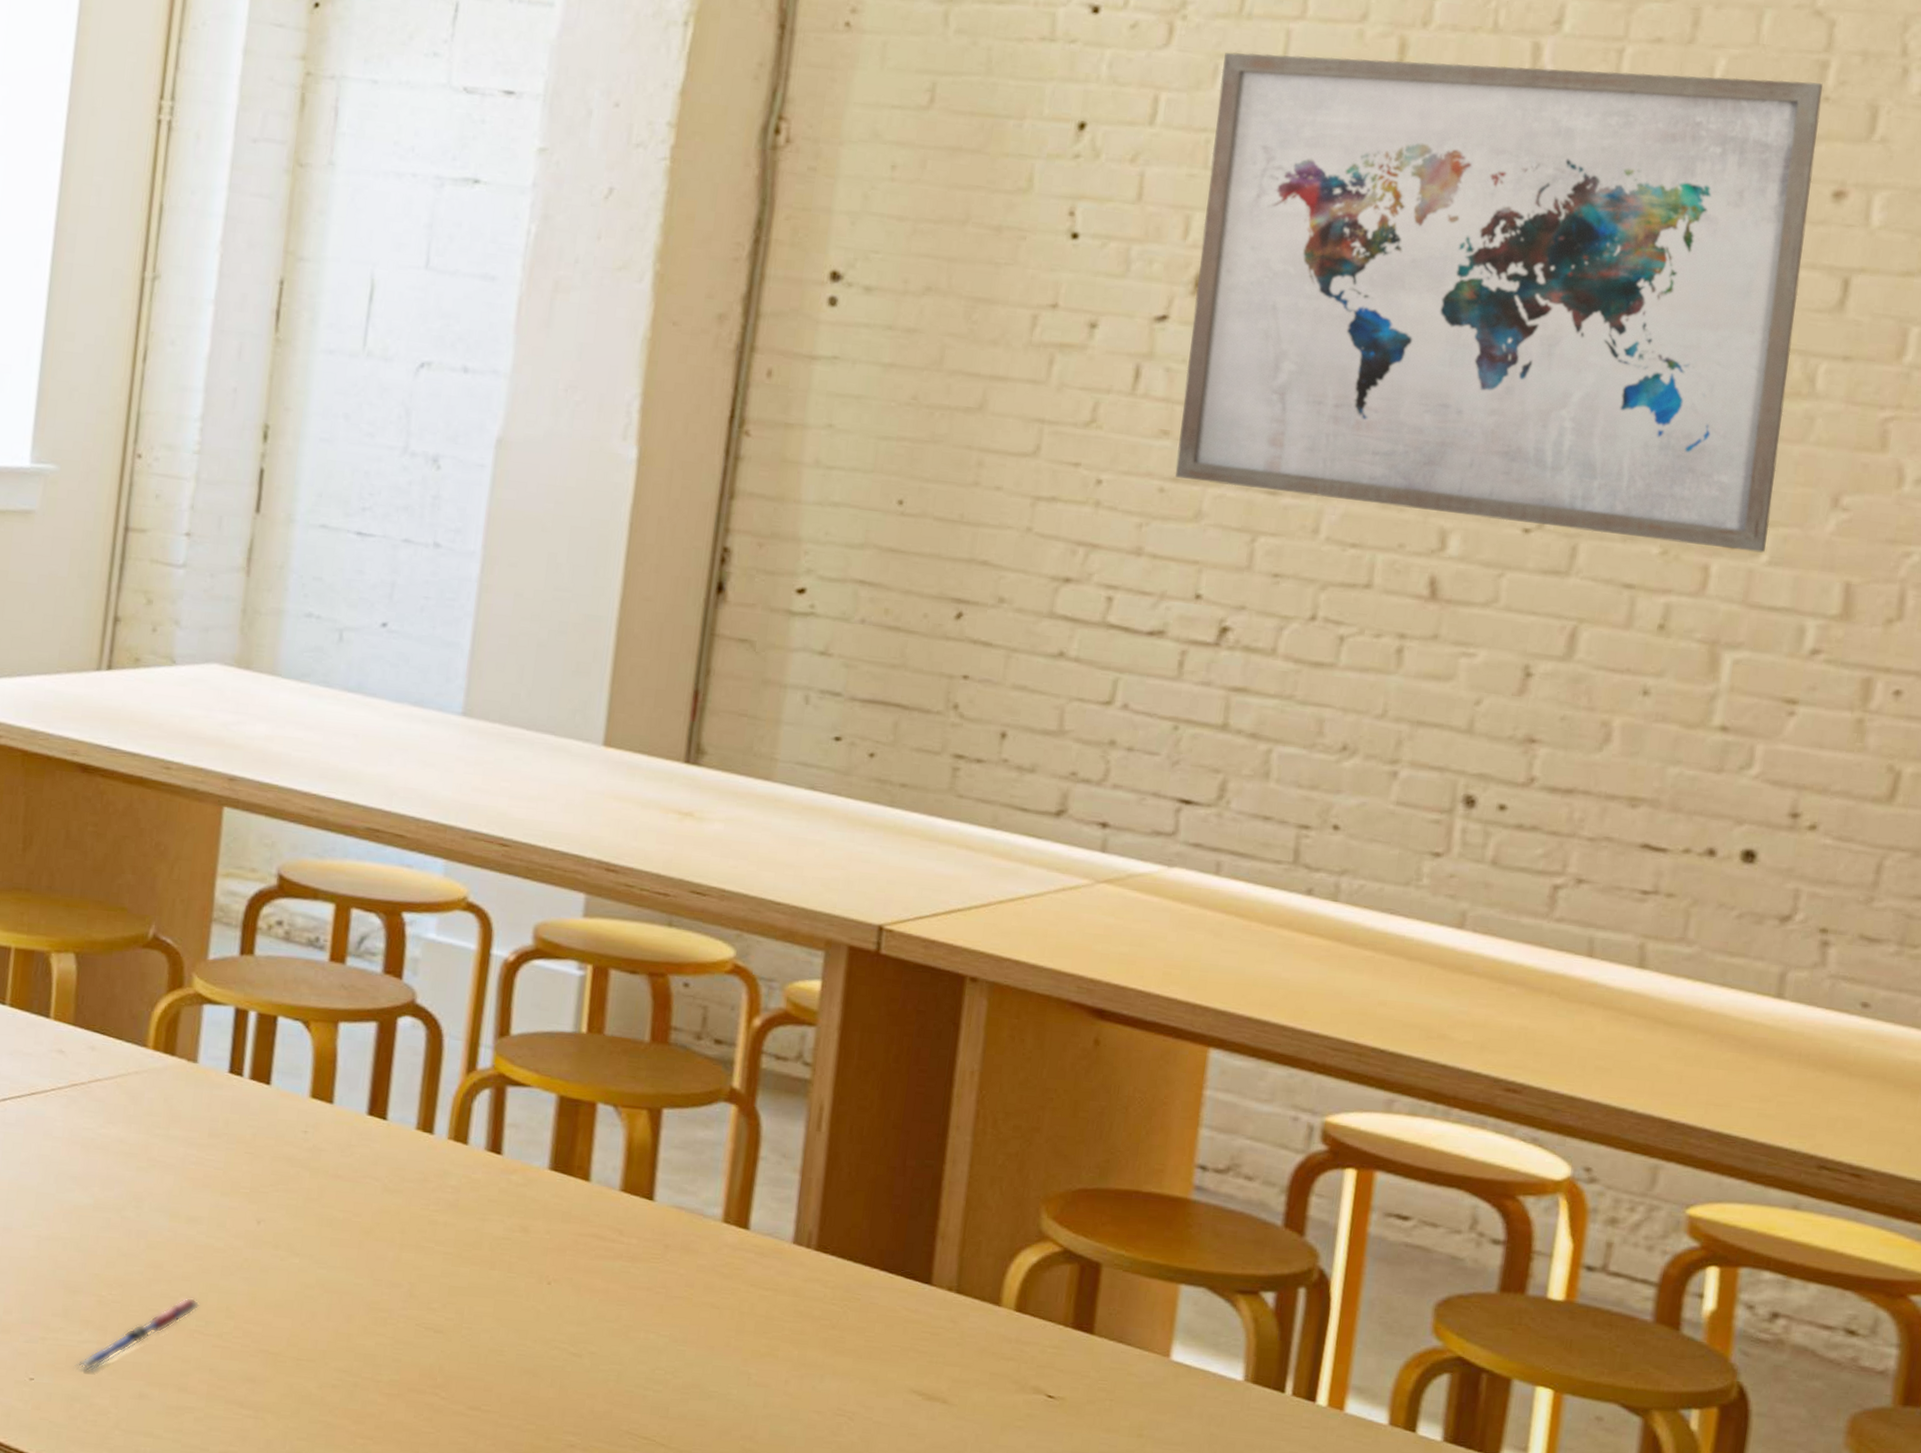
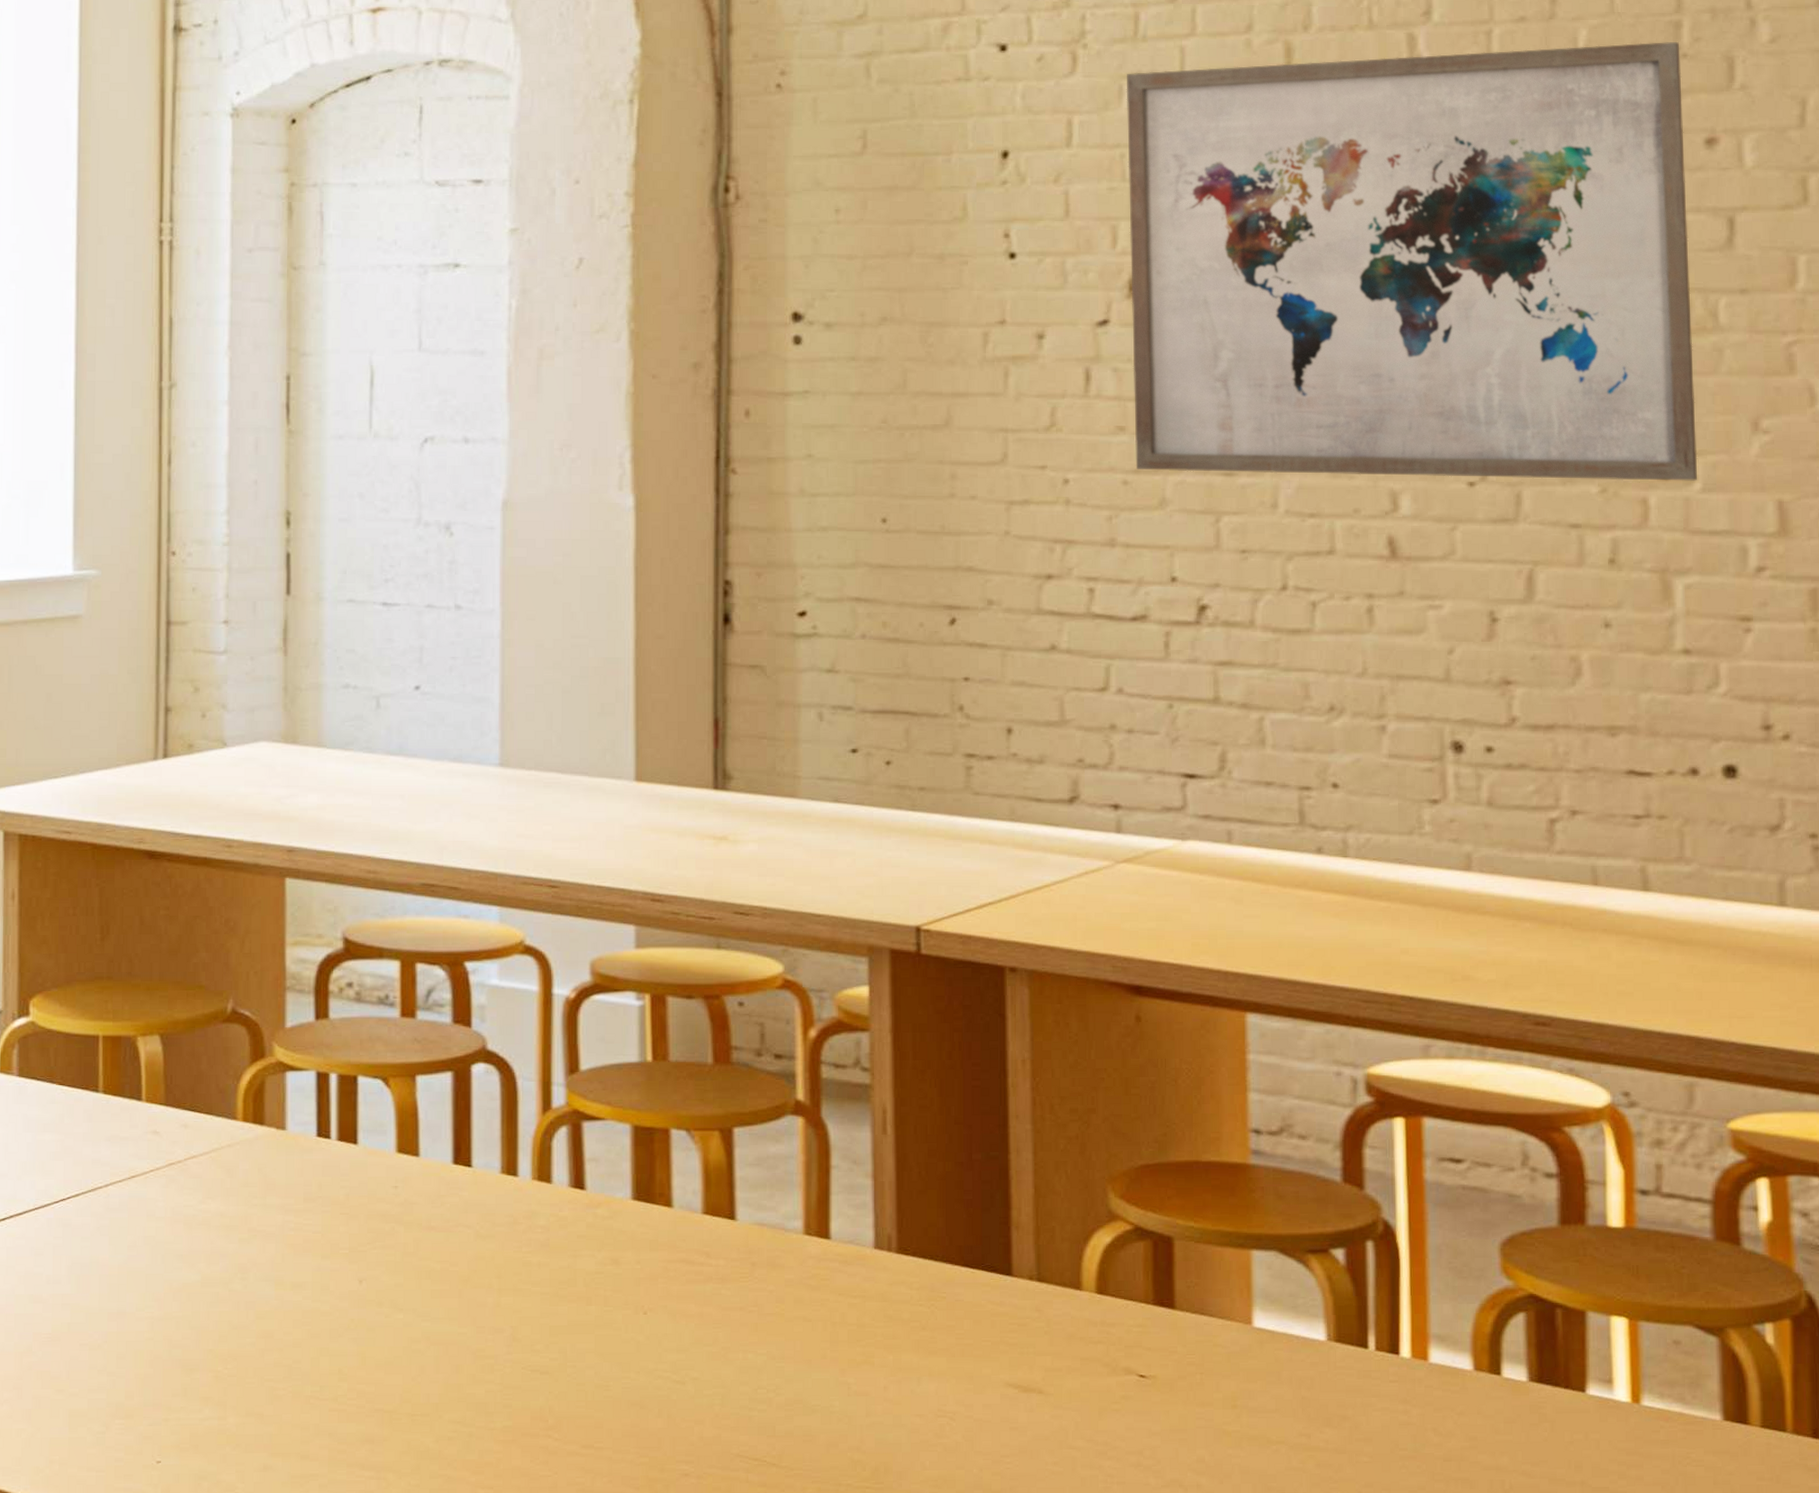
pen: present [74,1297,200,1371] -> none [199,1363,313,1448]

